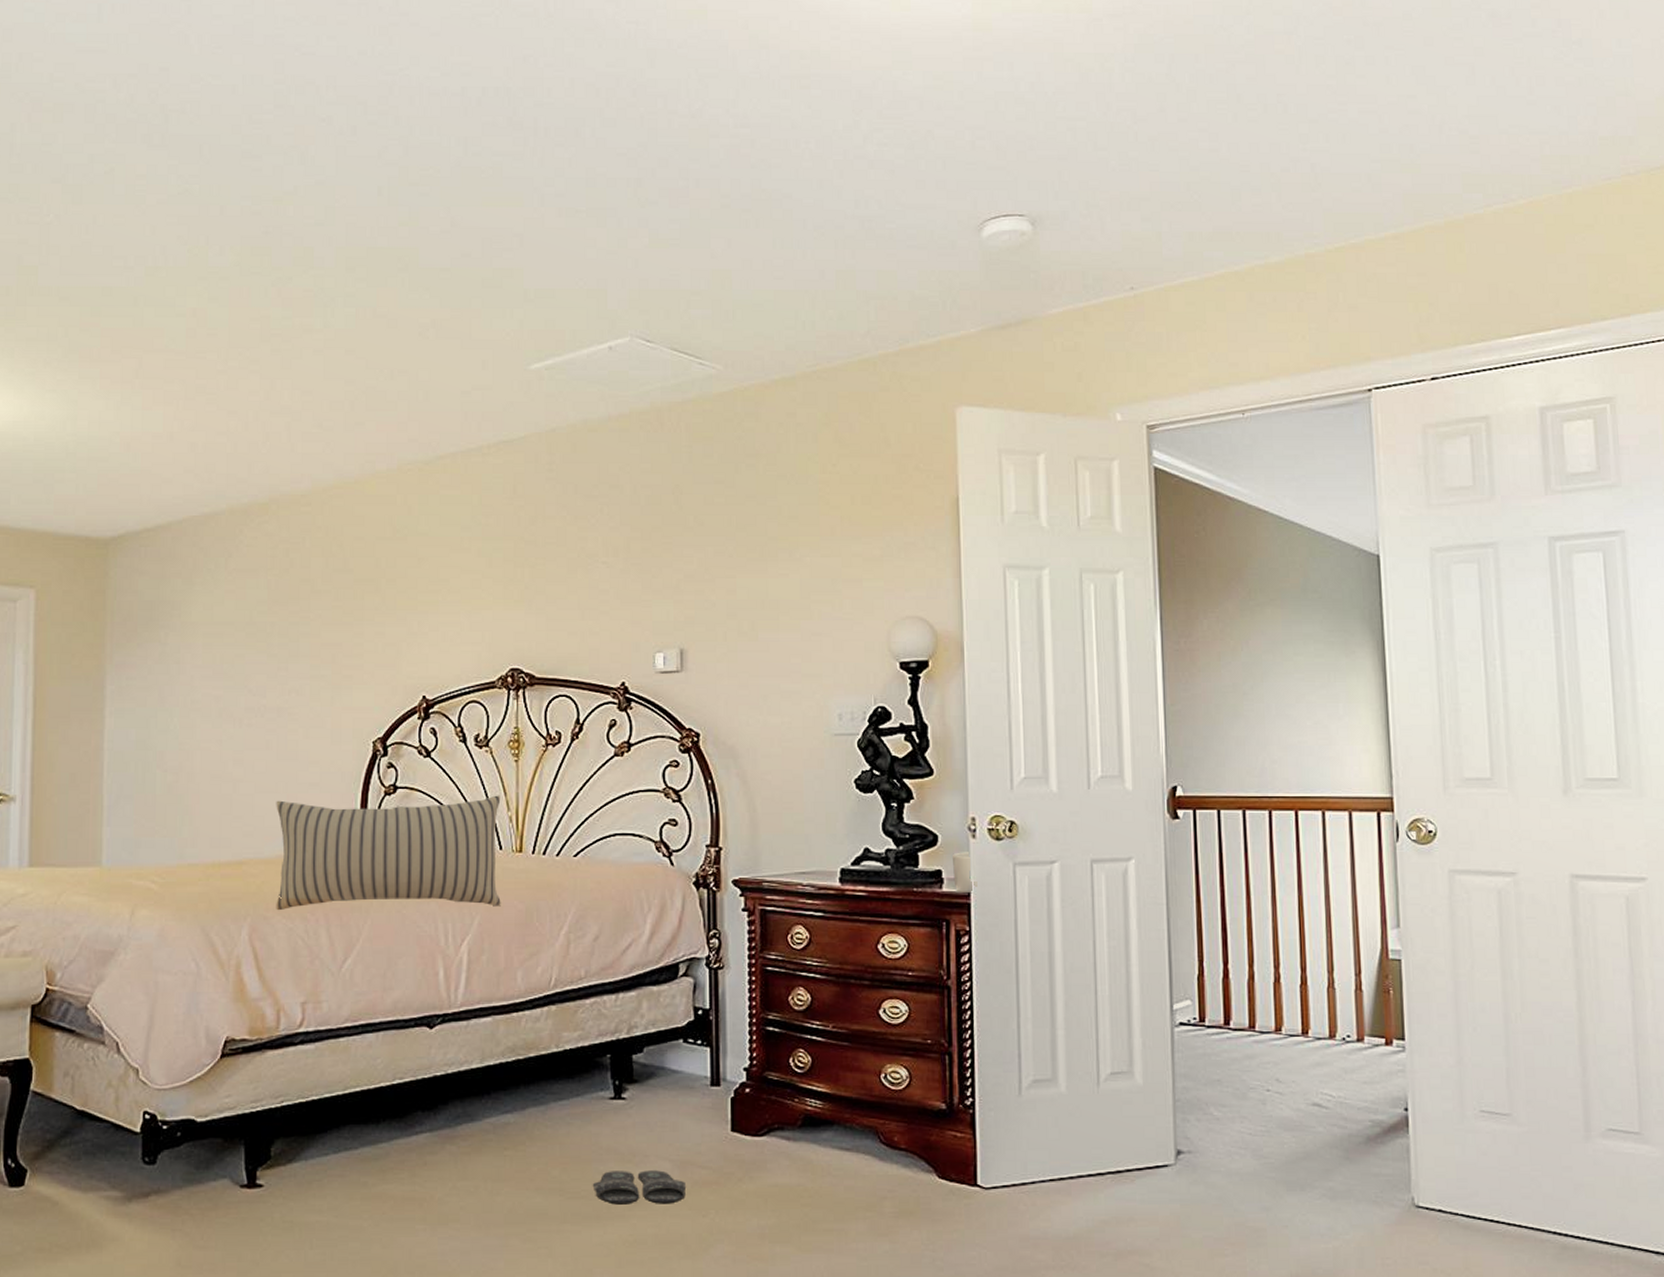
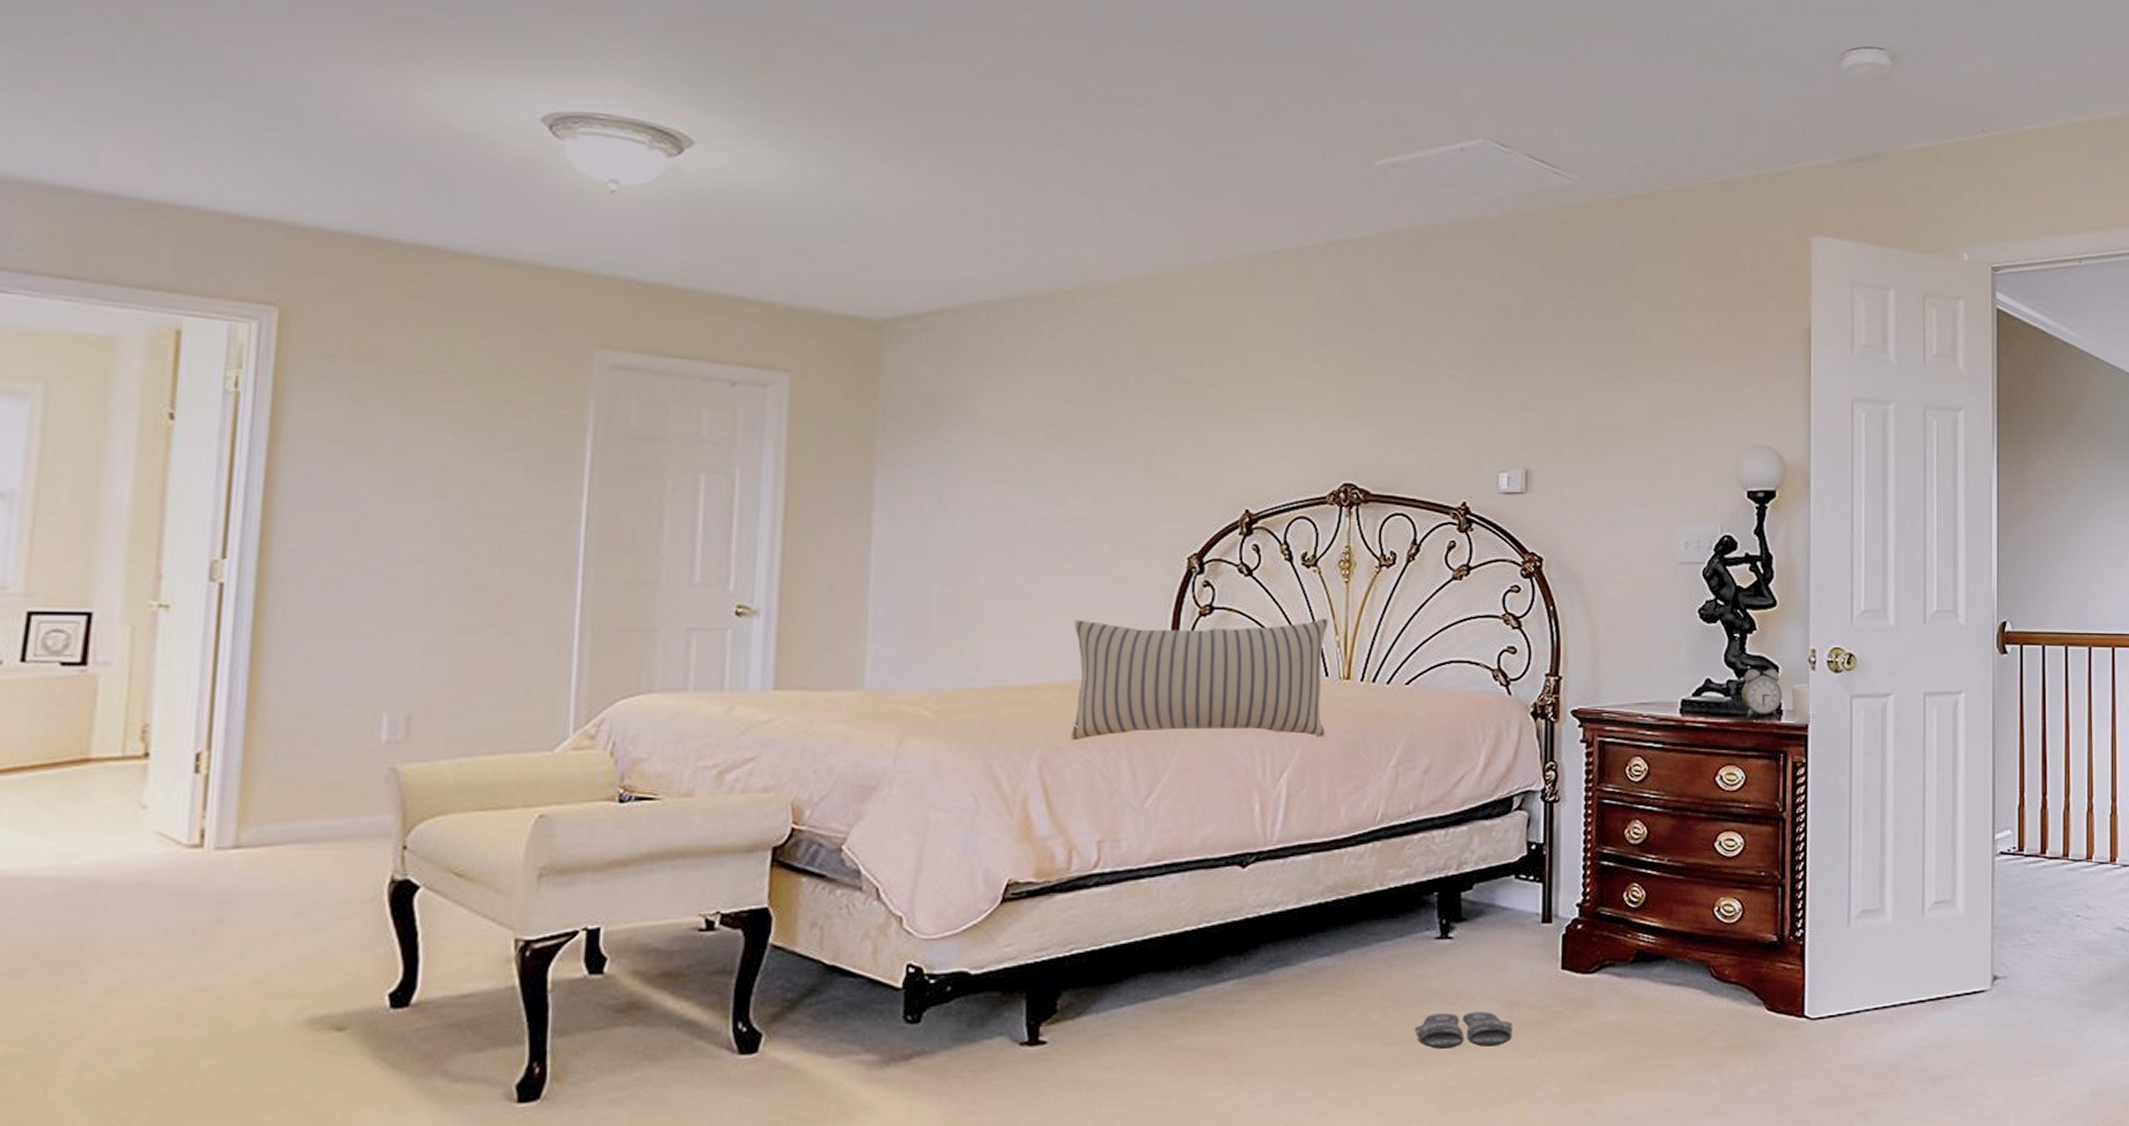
alarm clock: none [901,837,943,887] -> present [1742,668,1782,719]

